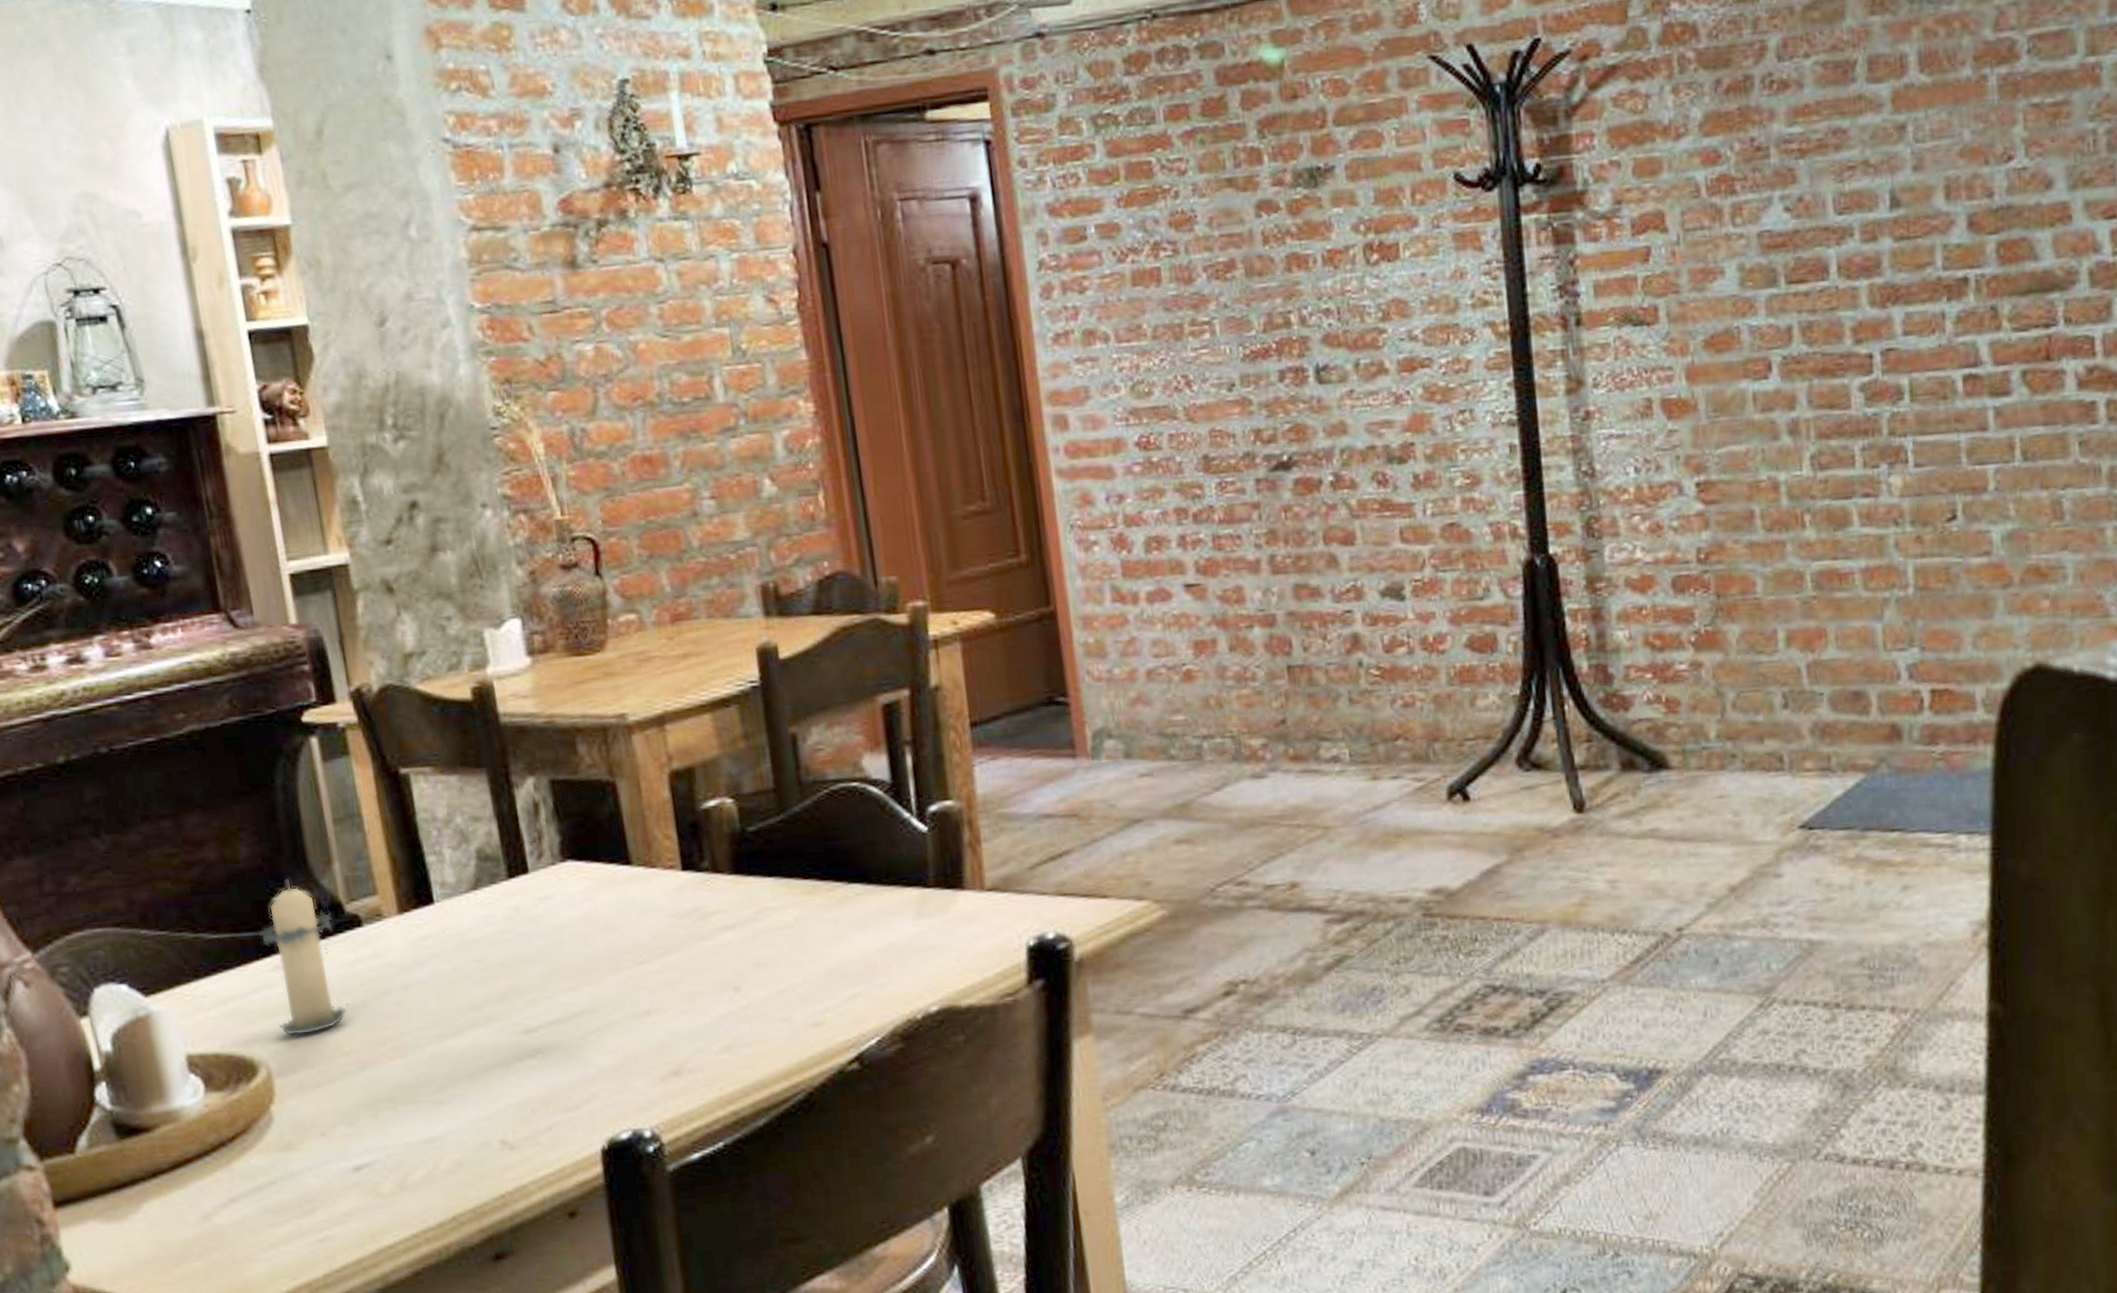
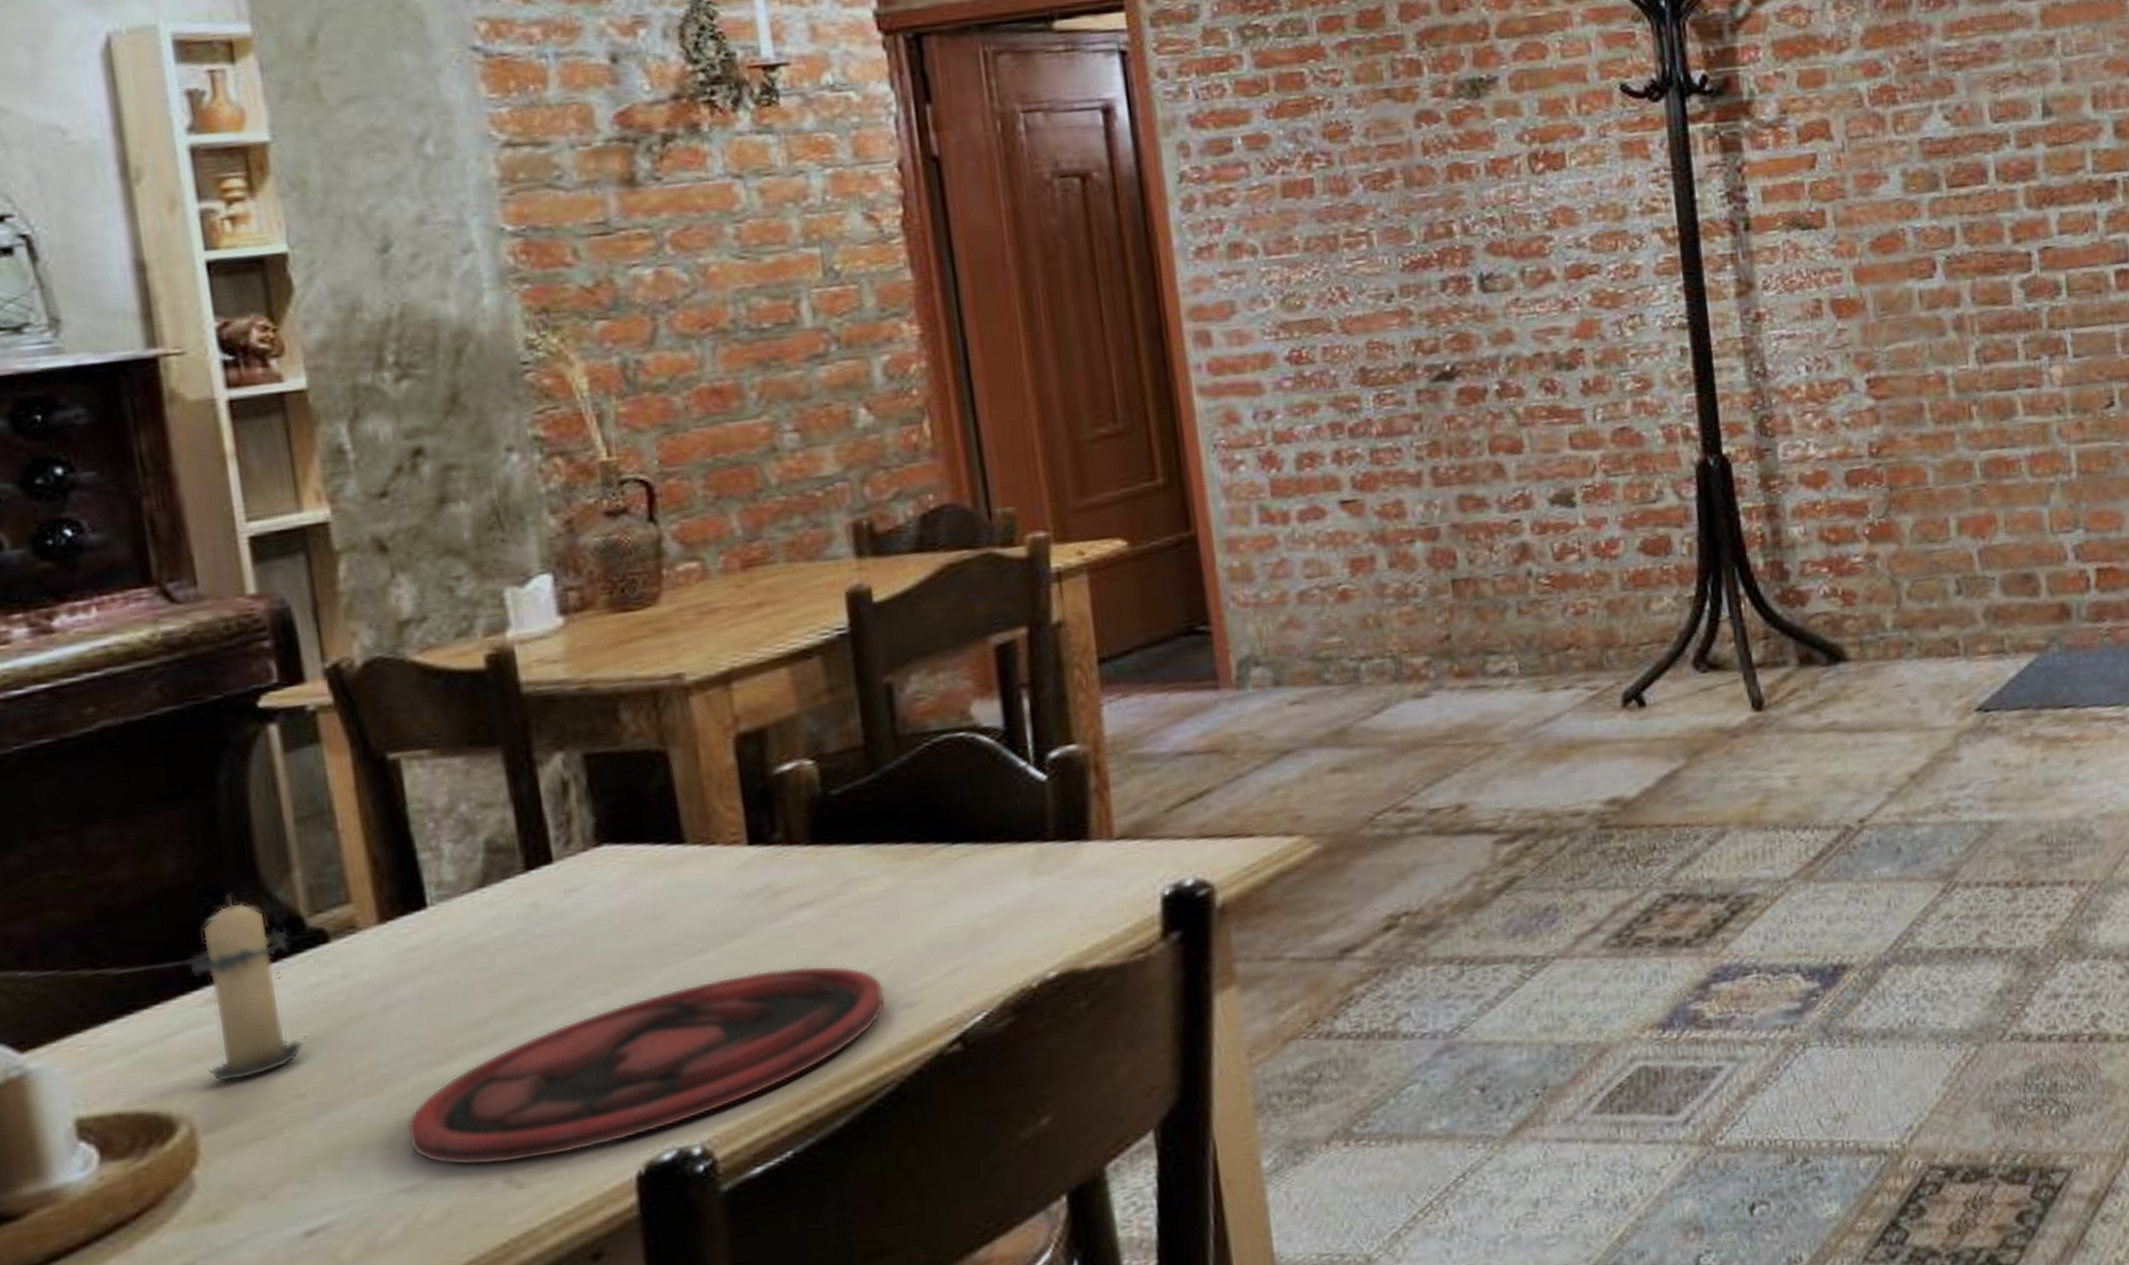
plate: none [425,981,796,1127] -> present [407,965,886,1166]

